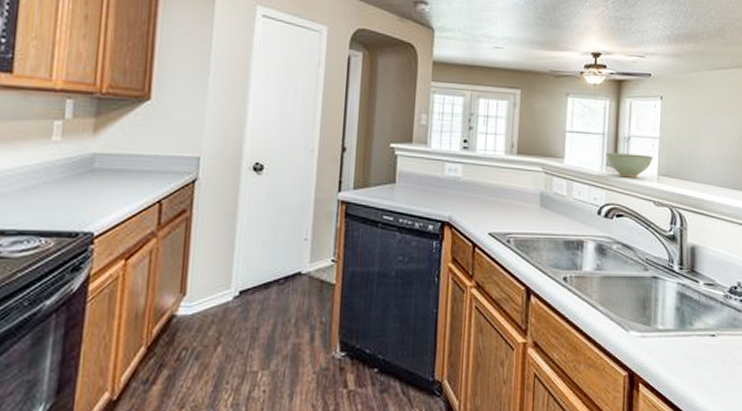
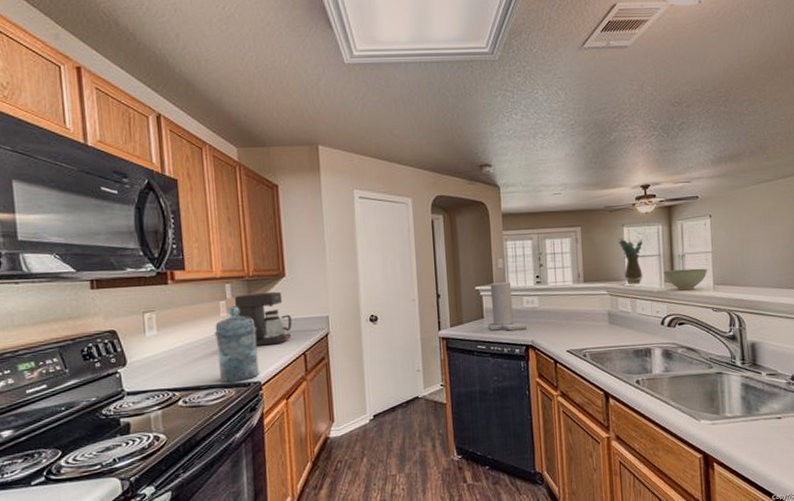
canister: none [36,129,101,231] -> present [214,306,259,383]
coffee maker: none [74,115,151,186] -> present [234,291,293,346]
paper towel: none [398,141,445,203] -> present [487,281,527,331]
vase: none [560,109,587,165] -> present [618,238,643,285]

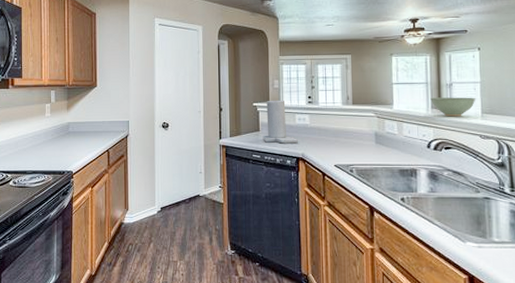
canister: present [214,306,259,383] -> none [40,108,73,170]
coffee maker: present [234,291,293,346] -> none [56,98,100,142]
vase: present [618,238,643,285] -> none [386,66,410,109]

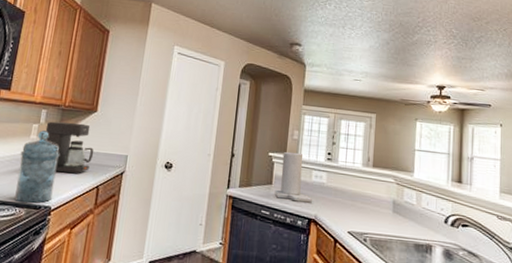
canister: none [40,108,73,170] -> present [14,130,60,203]
coffee maker: none [56,98,100,142] -> present [45,121,94,174]
bowl: present [430,97,476,117] -> none [451,169,496,194]

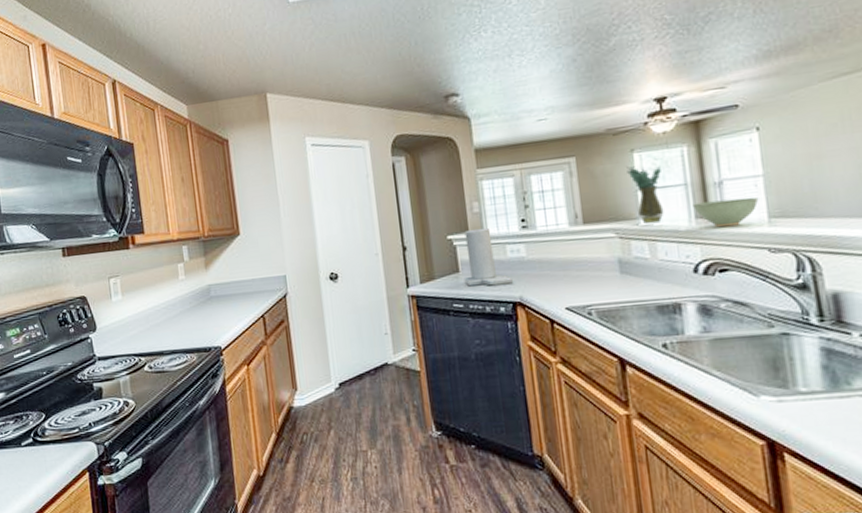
canister: present [14,130,60,203] -> none [174,268,219,348]
coffee maker: present [45,121,94,174] -> none [191,251,250,309]
vase: none [410,131,434,179] -> present [626,166,664,225]
bowl: none [451,169,496,194] -> present [692,197,759,228]

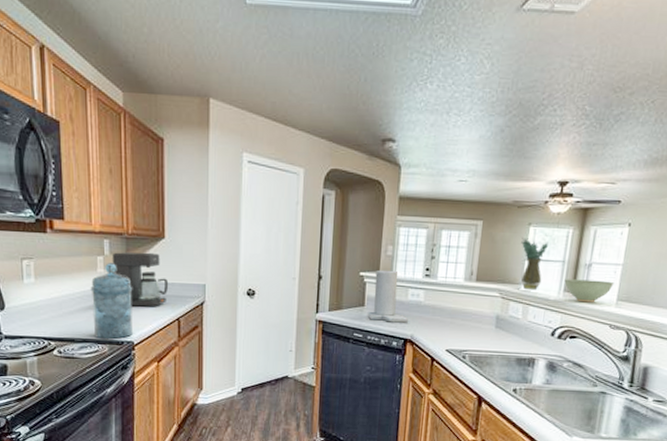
canister: none [174,268,219,348] -> present [90,263,133,340]
coffee maker: none [191,251,250,309] -> present [112,251,169,307]

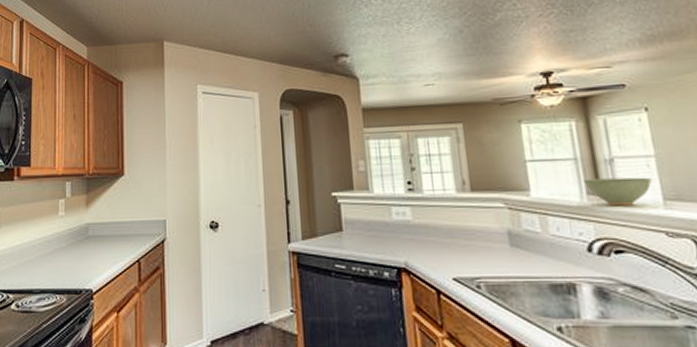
canister: present [90,263,133,340] -> none [51,205,93,289]
coffee maker: present [112,251,169,307] -> none [73,191,128,250]
paper towel: present [367,269,408,323] -> none [347,187,398,248]
vase: present [520,238,548,291] -> none [514,137,555,197]

